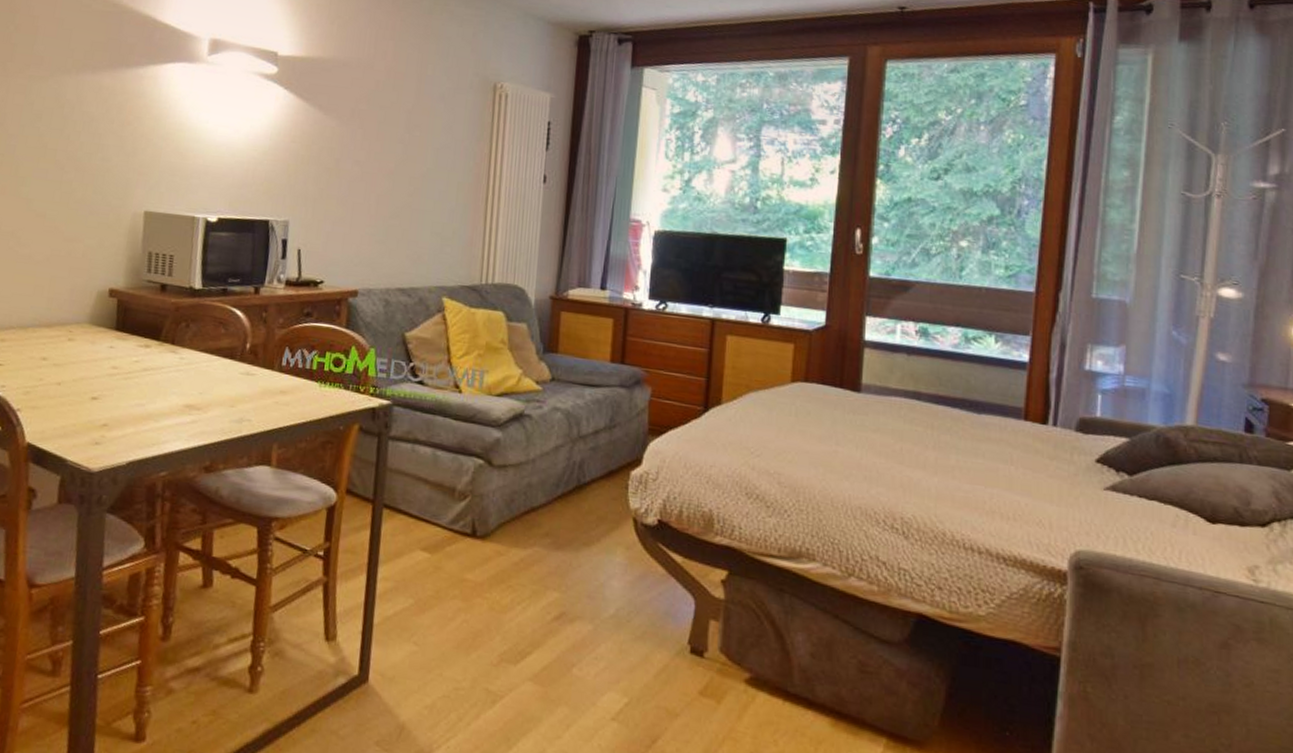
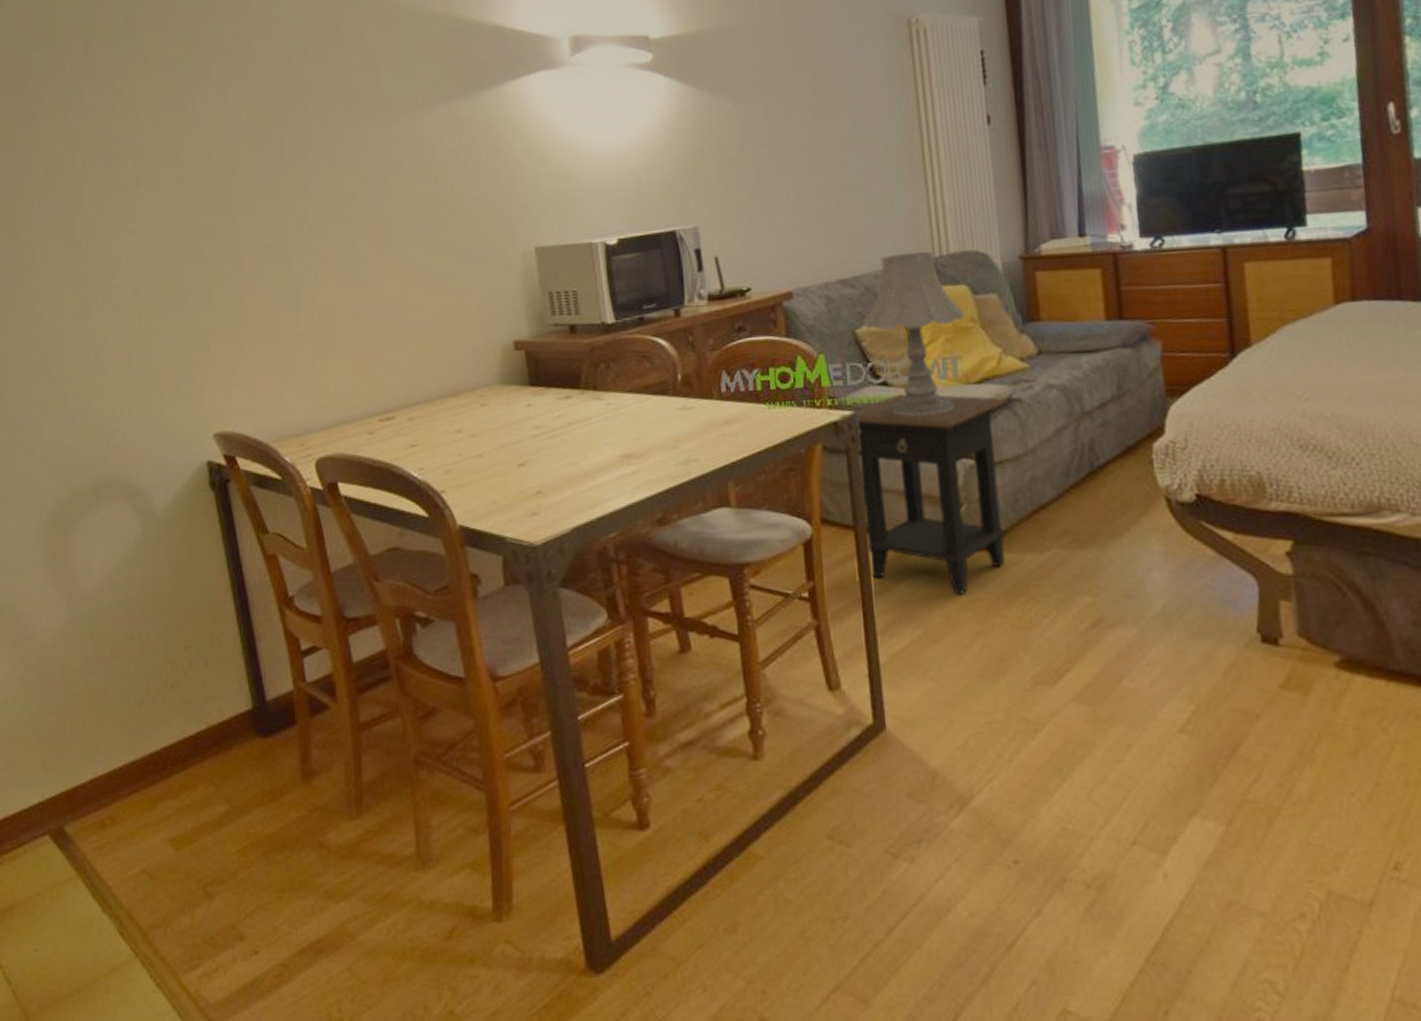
side table: none [380,393,517,574] -> present [853,393,1007,595]
table lamp: none [412,275,496,417] -> present [863,252,963,417]

